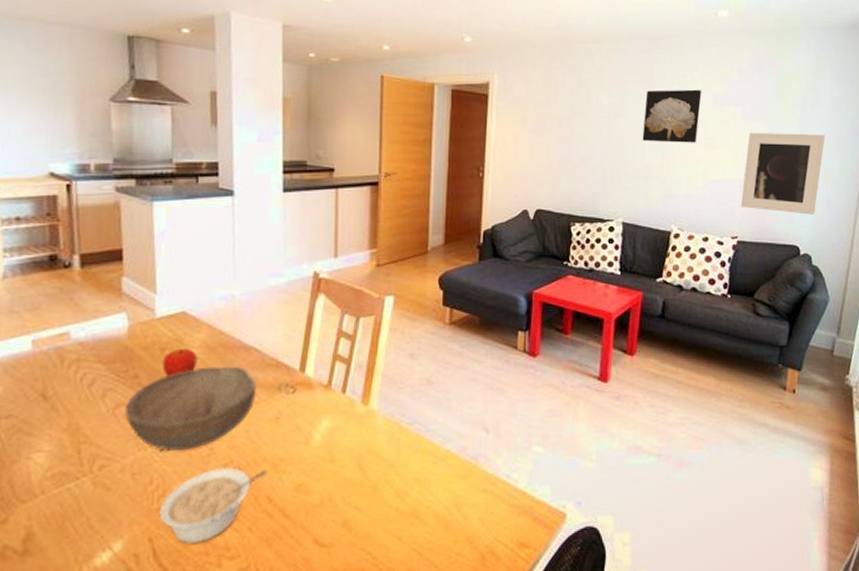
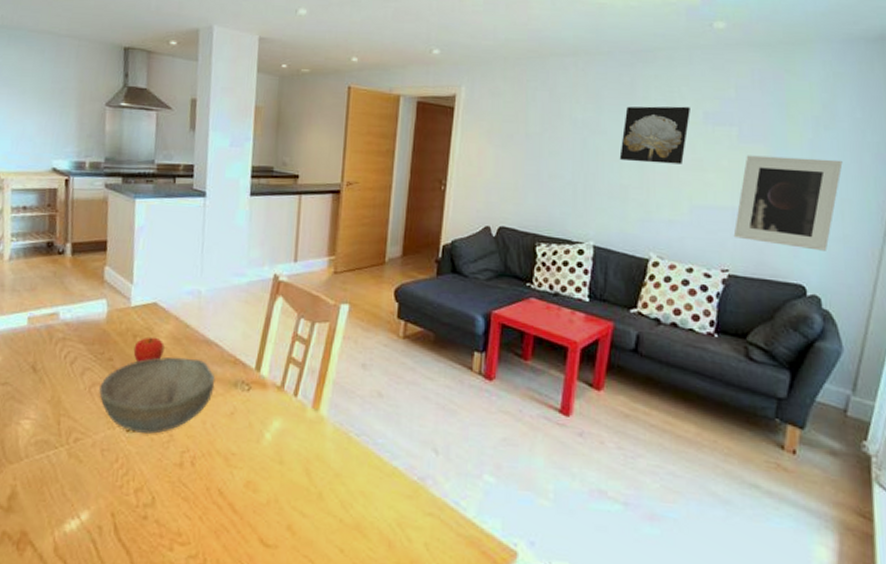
legume: present [159,466,267,545] -> none [121,454,219,526]

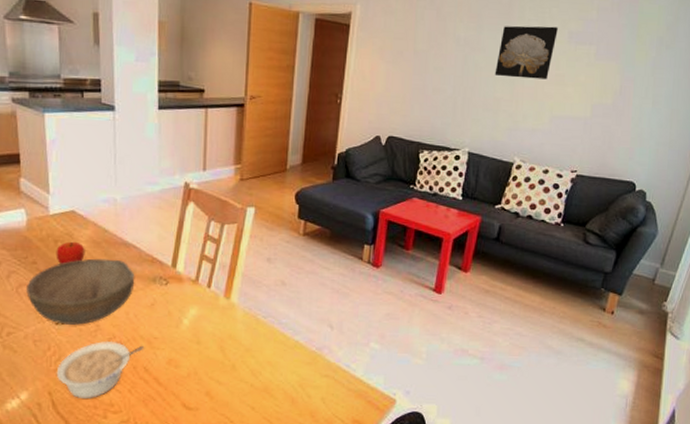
legume: none [121,454,219,526] -> present [56,340,143,400]
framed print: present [733,155,843,251] -> none [583,71,677,154]

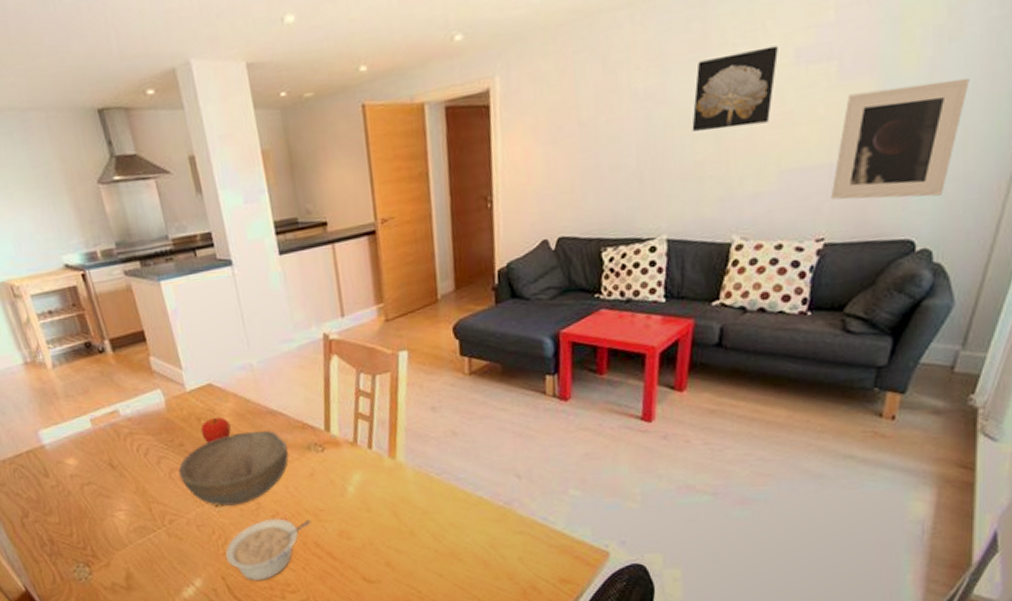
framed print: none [583,71,677,154] -> present [830,77,970,200]

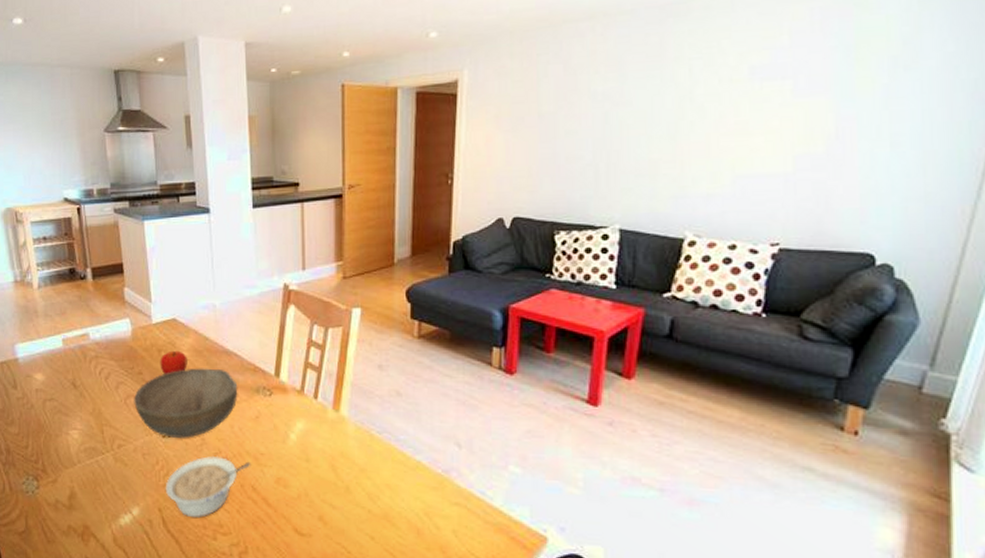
wall art: present [692,45,778,132] -> none [647,62,733,133]
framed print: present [830,77,970,200] -> none [785,105,927,214]

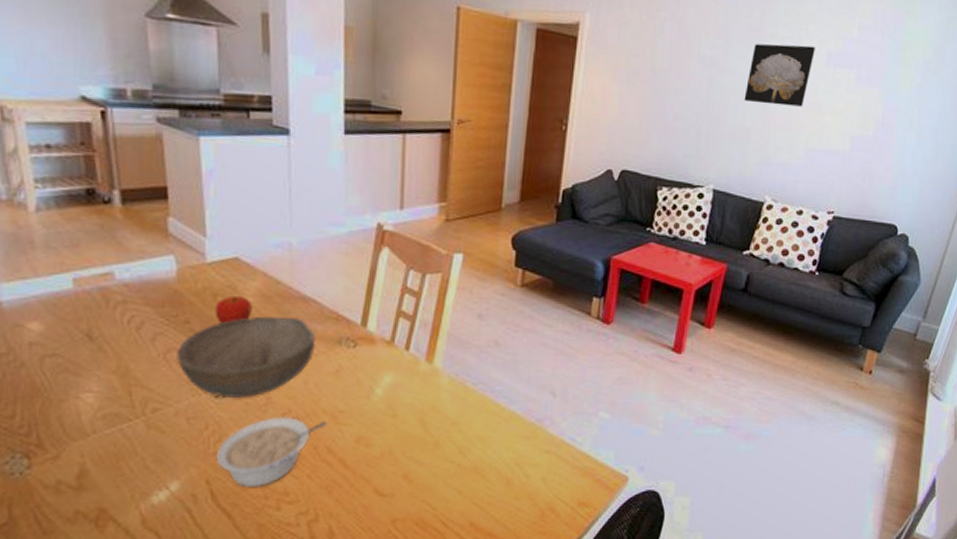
wall art: none [647,62,733,133] -> present [744,43,815,107]

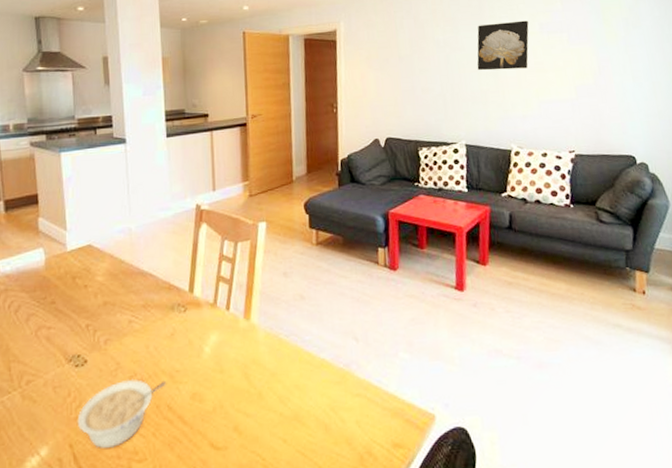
bowl: present [177,316,316,398] -> none [45,290,153,366]
fruit: present [214,295,252,323] -> none [74,276,103,301]

